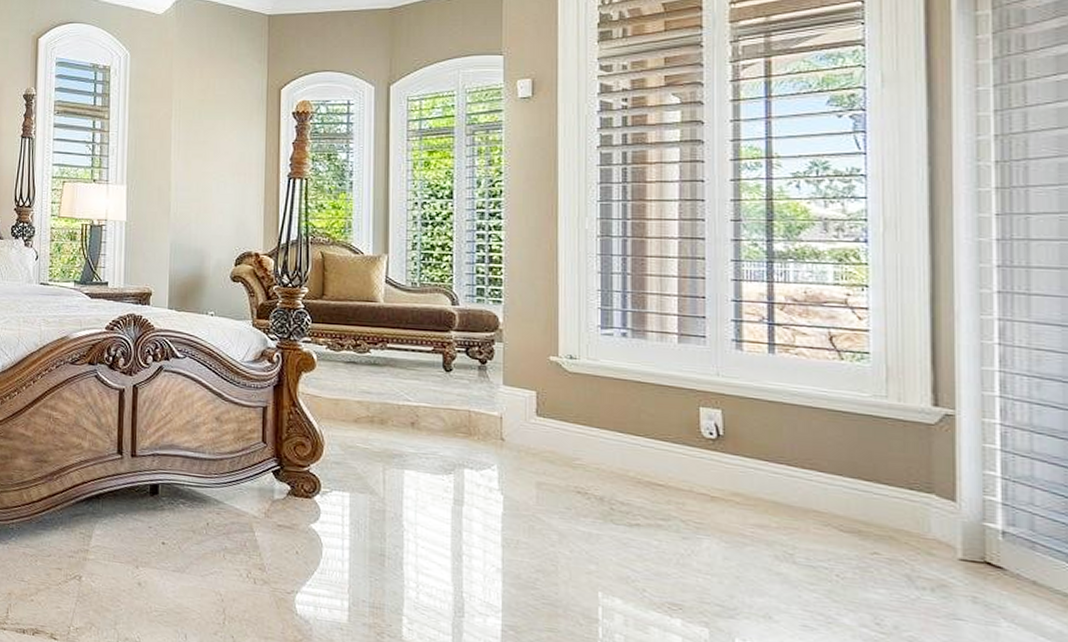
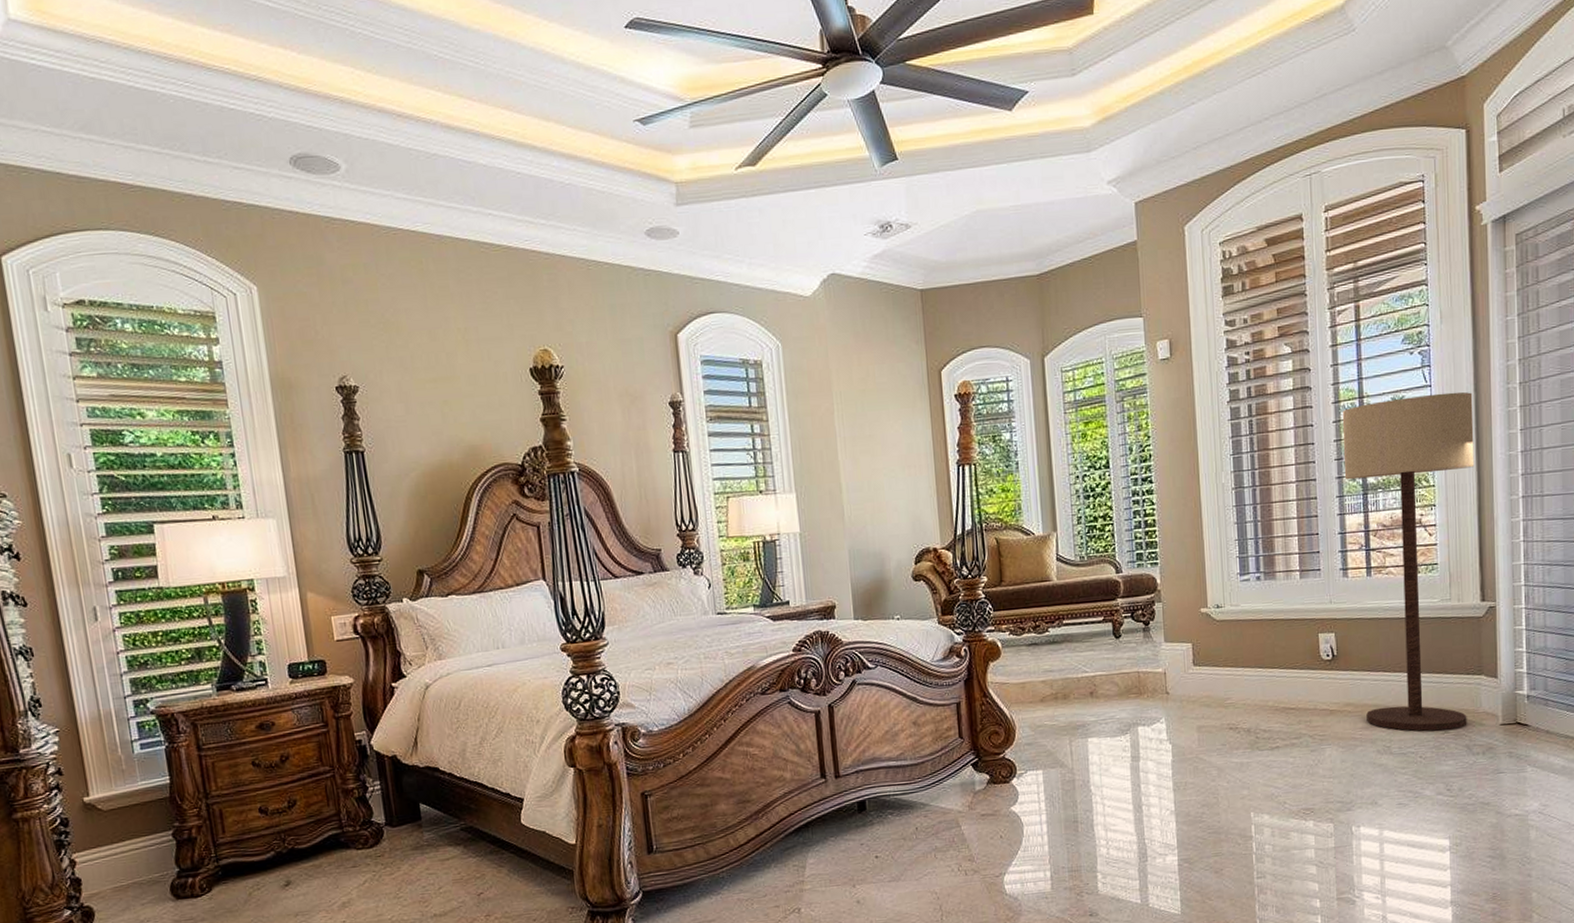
floor lamp: none [743,162,927,553] -> present [1342,392,1475,732]

